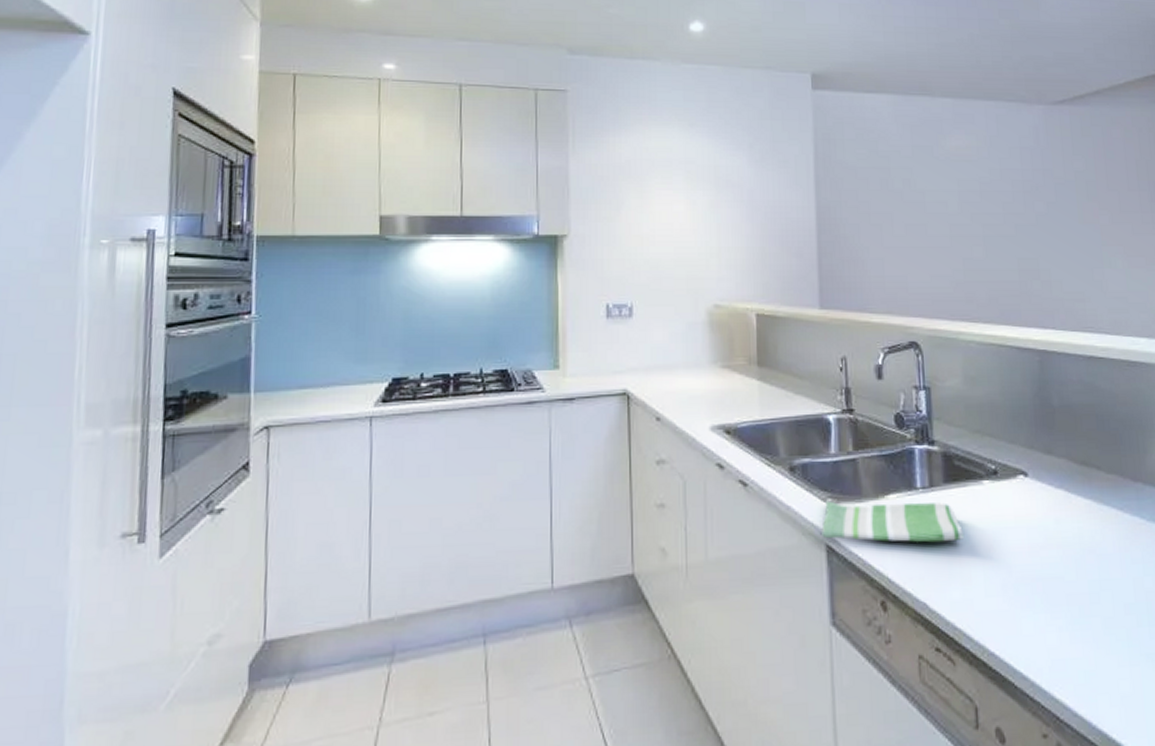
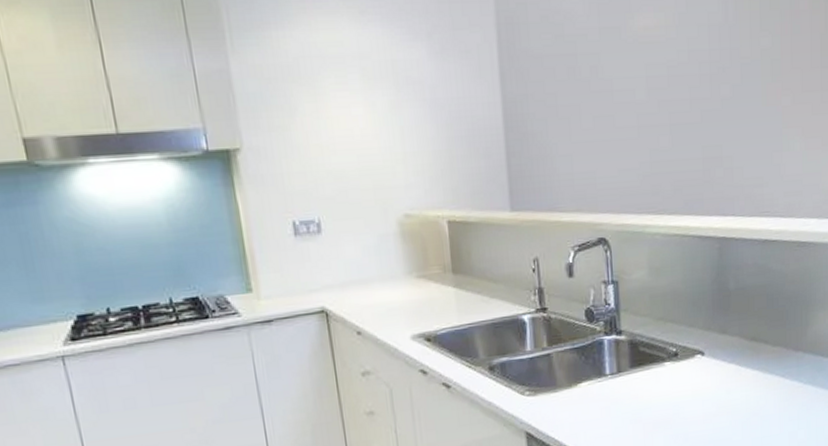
dish towel: present [822,501,964,543] -> none [521,385,647,427]

